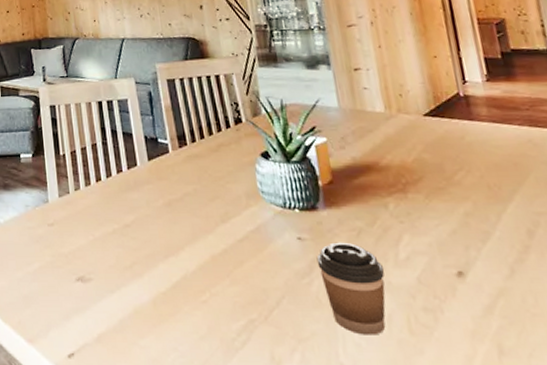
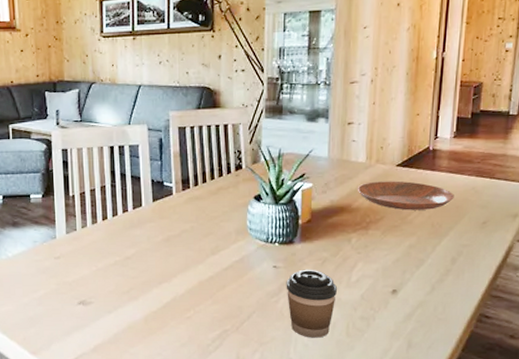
bowl: none [381,133,508,169] -> present [357,181,454,211]

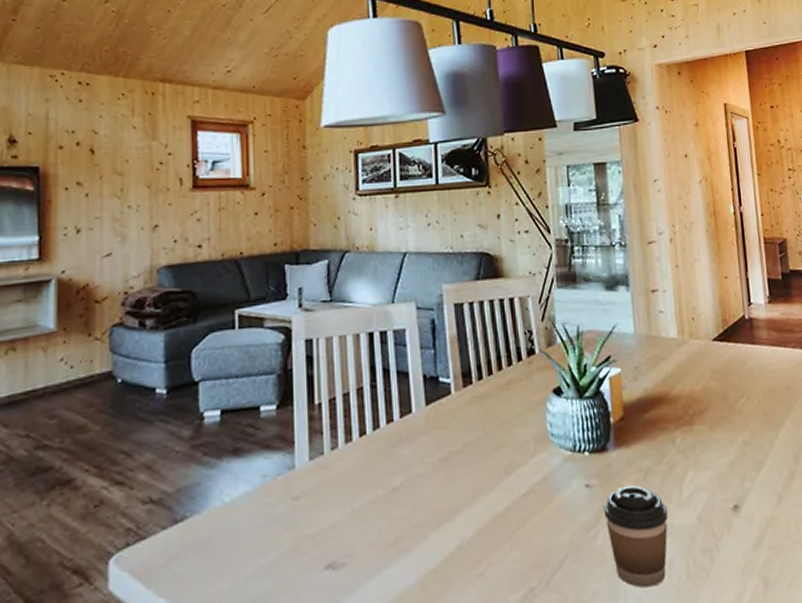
bowl: present [357,181,454,211] -> none [672,359,782,397]

